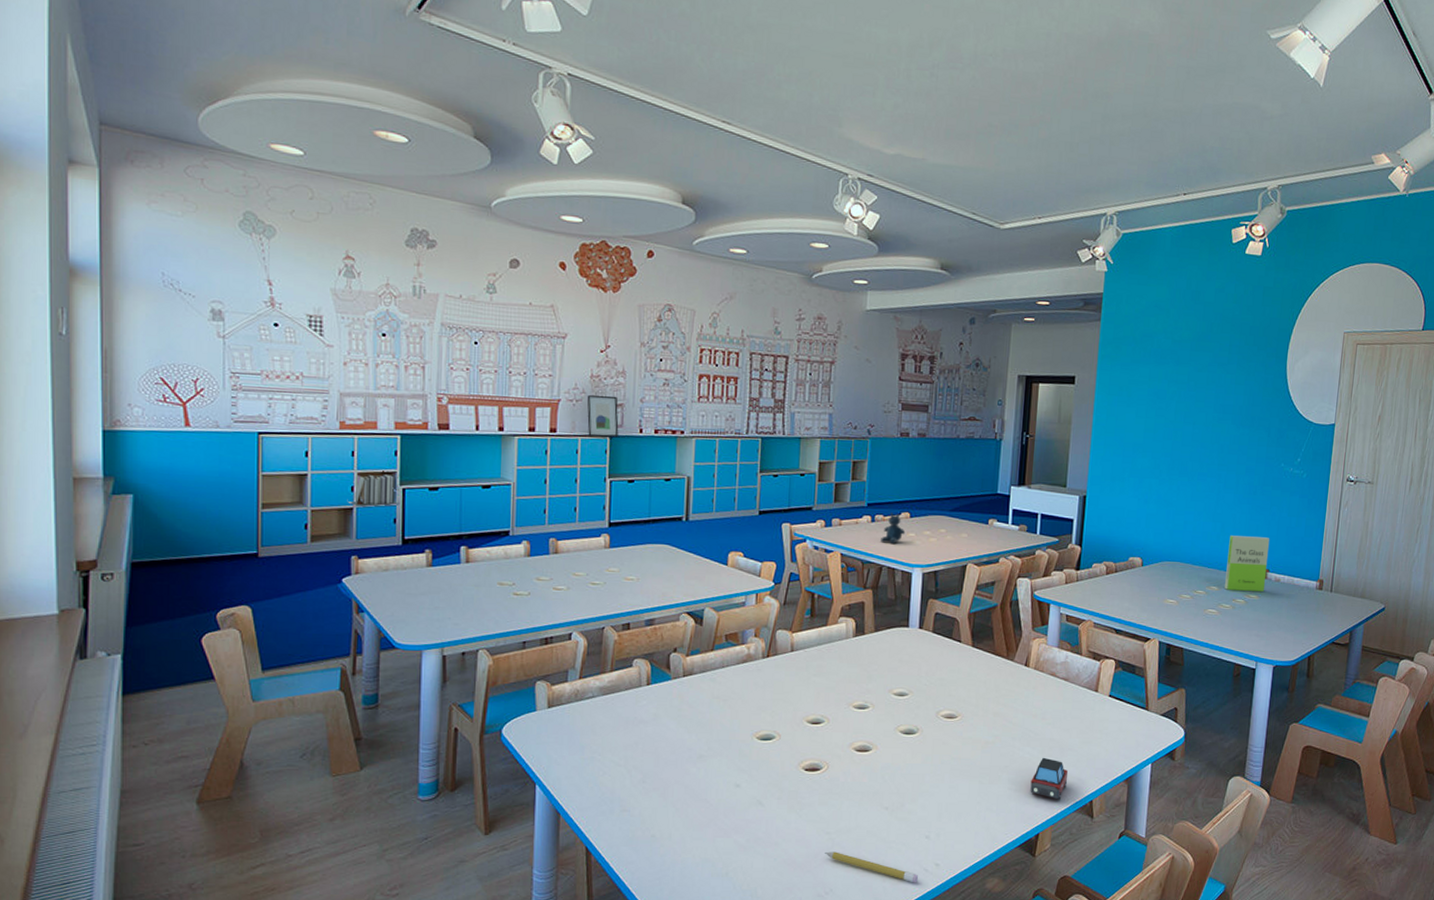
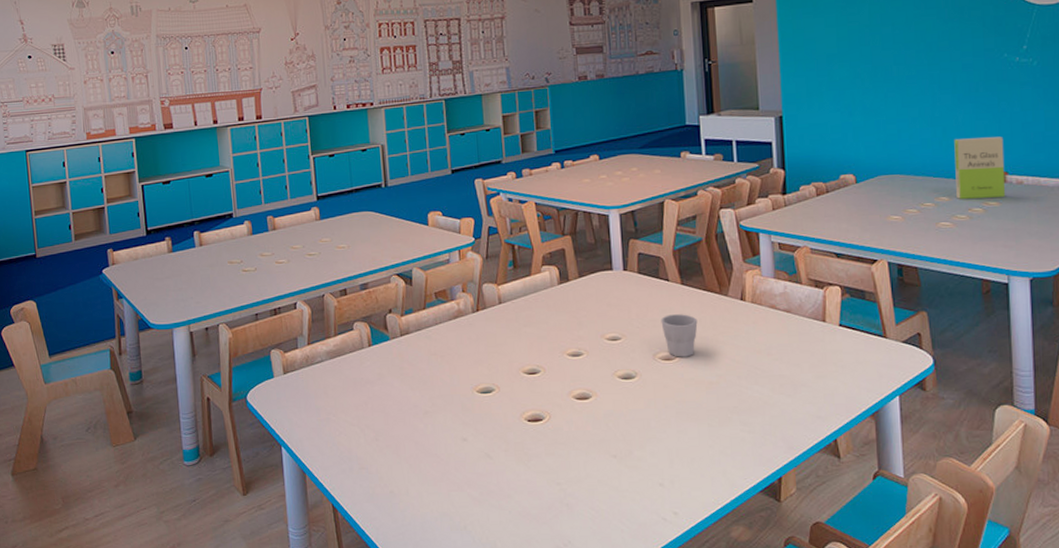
books: present [347,473,394,506] -> none [99,174,136,205]
picture frame: present [587,395,619,438] -> none [284,78,316,119]
pencil: present [825,851,918,883] -> none [558,502,657,533]
stuffed toy: present [881,513,906,545] -> none [573,157,597,189]
cup: none [948,675,983,717] -> present [661,314,698,357]
toy car: present [1030,757,1069,800] -> none [764,395,805,440]

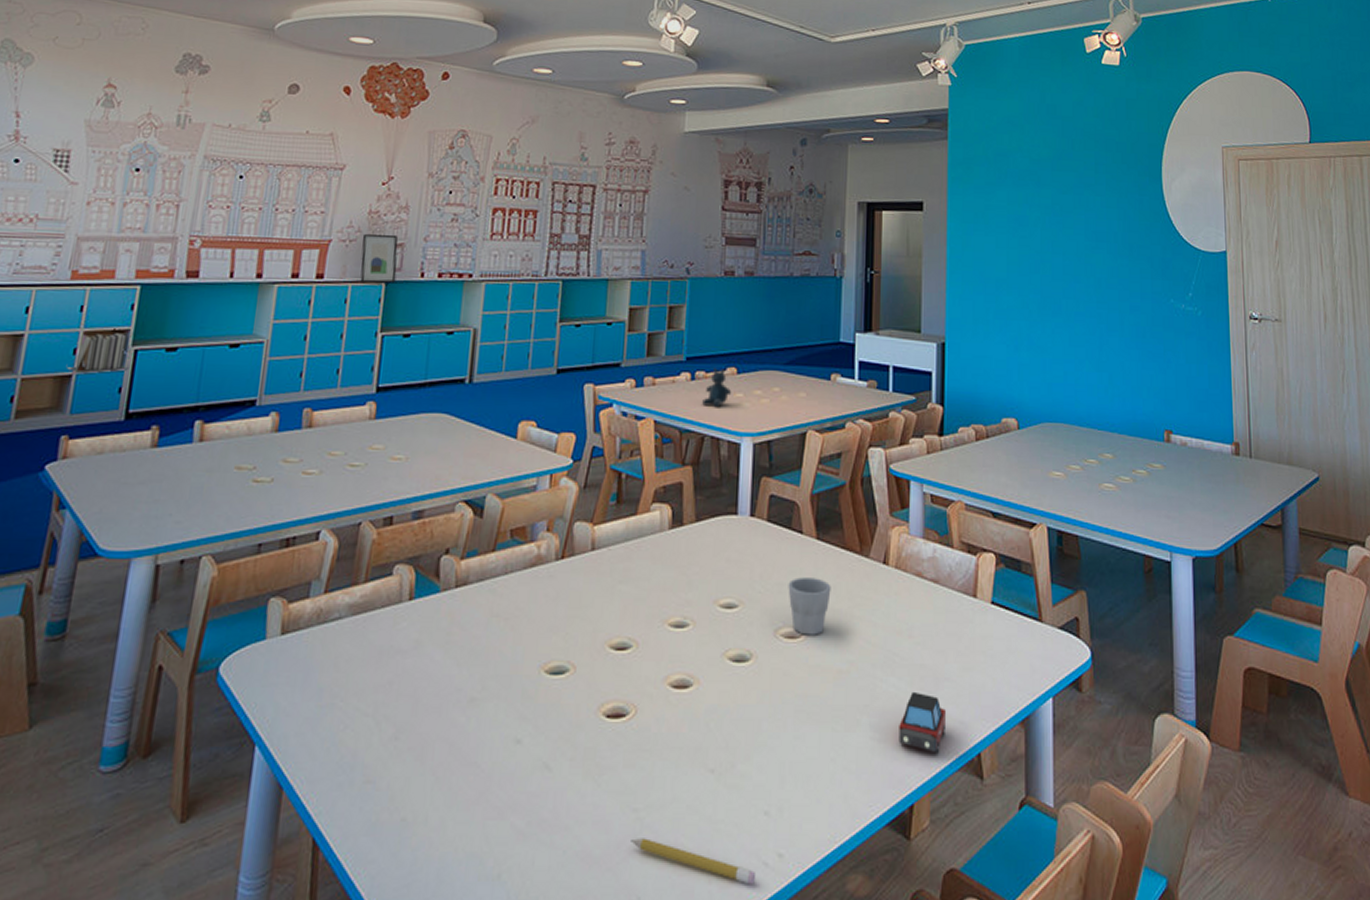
books: none [99,174,136,205] -> present [65,332,127,372]
picture frame: none [284,78,316,119] -> present [360,234,398,284]
pencil: none [558,502,657,533] -> present [631,838,755,885]
stuffed toy: none [573,157,597,189] -> present [702,368,732,408]
toy car: none [764,395,805,440] -> present [898,691,947,754]
book: present [954,137,1006,199] -> none [1120,388,1170,459]

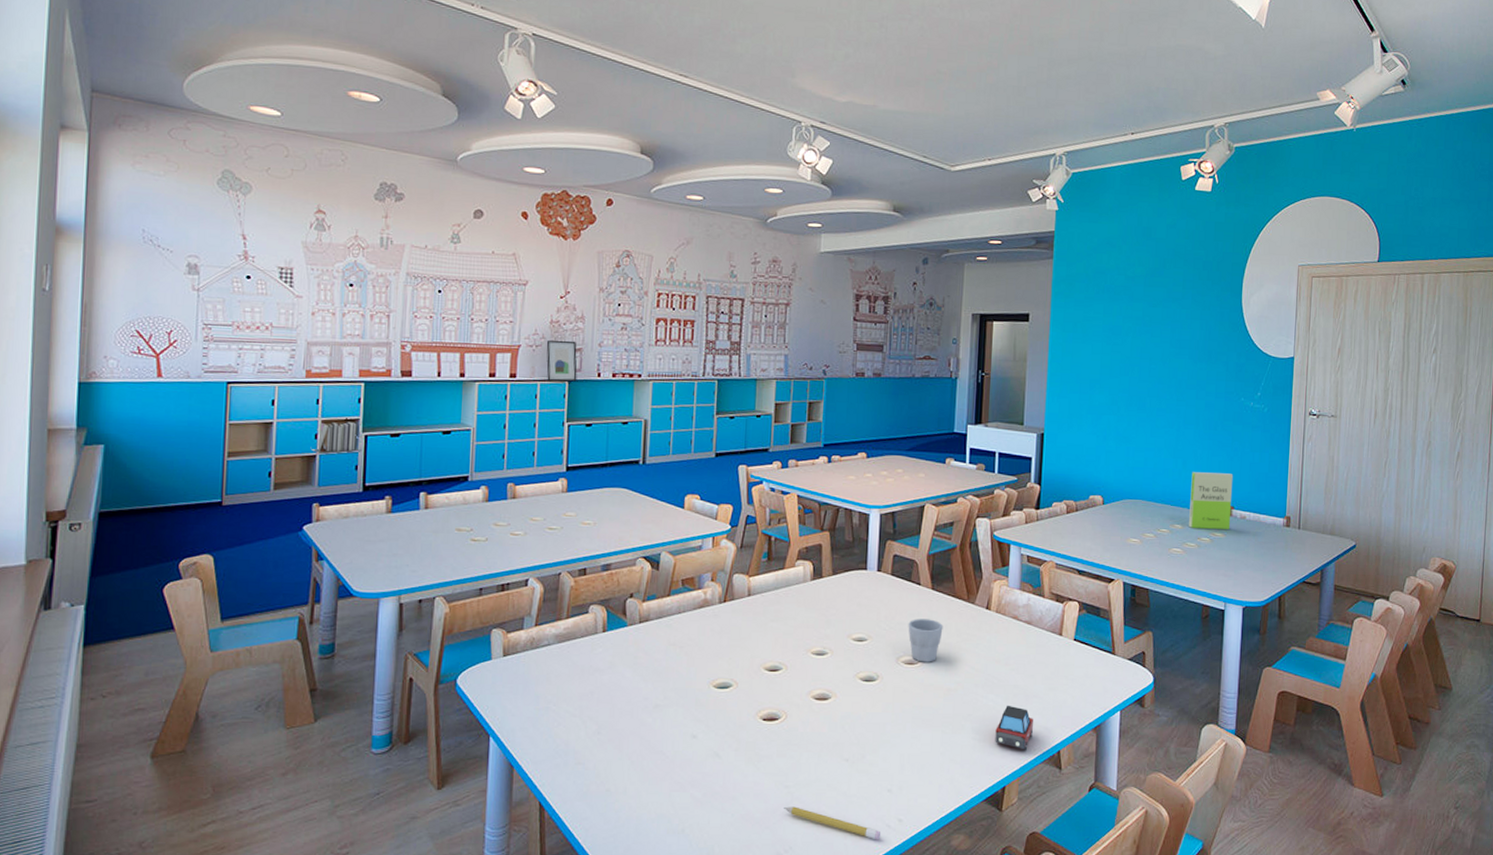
stuffed toy: present [702,368,732,408] -> none [837,453,862,486]
book: none [1120,388,1170,459] -> present [1189,472,1233,529]

